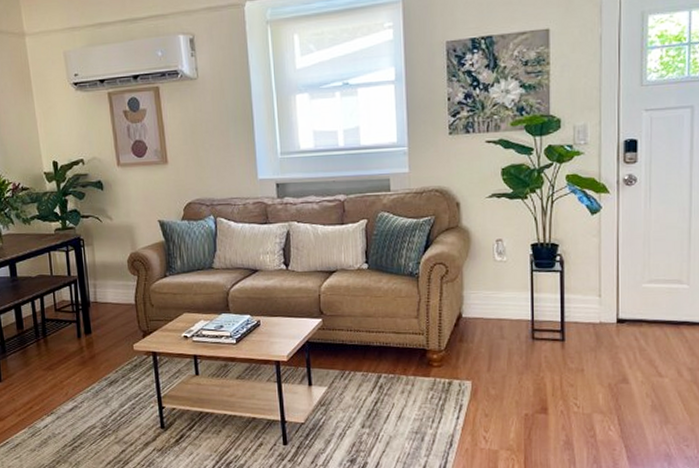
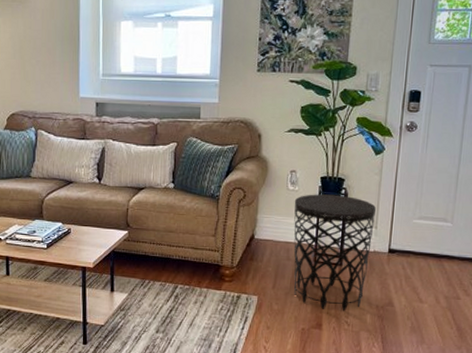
side table: none [503,262,597,392] -> present [294,194,376,311]

